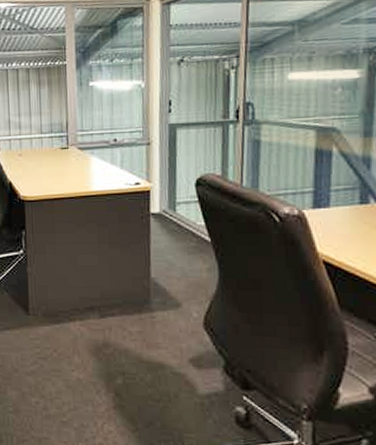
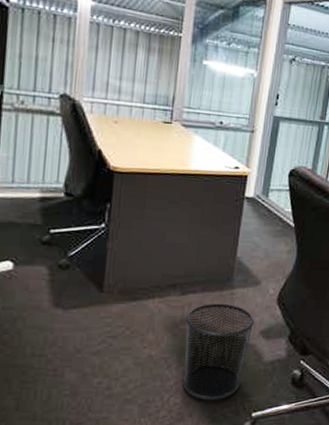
waste bin: none [107,326,180,433] -> present [183,303,254,400]

